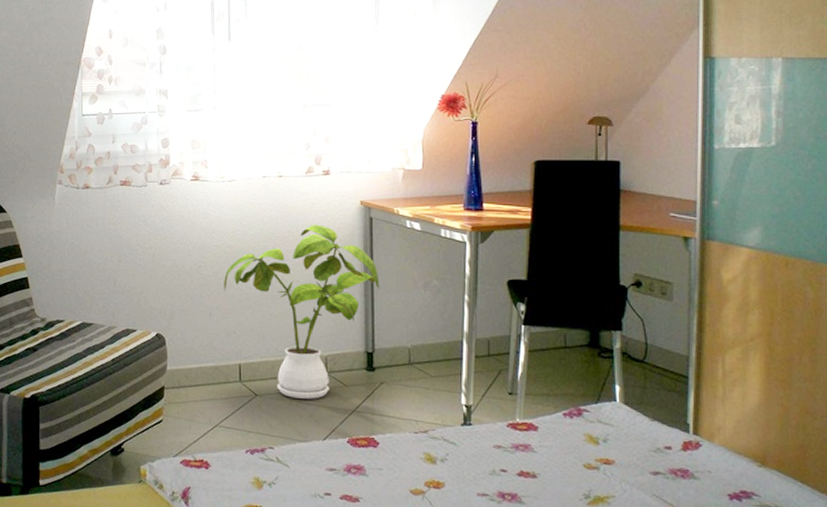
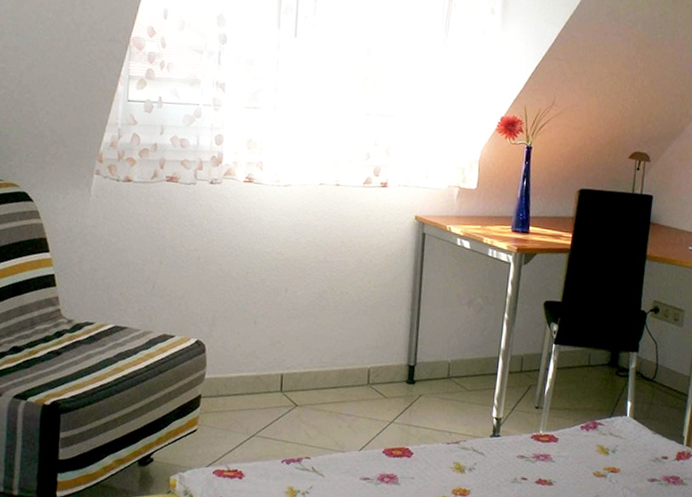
house plant: present [224,225,379,399] -> none [271,236,427,410]

